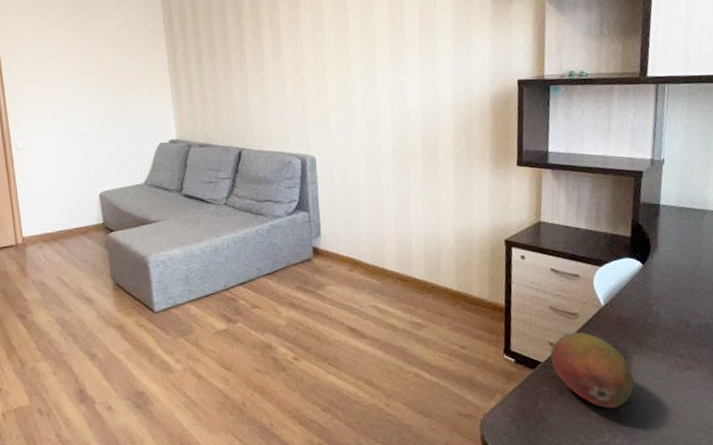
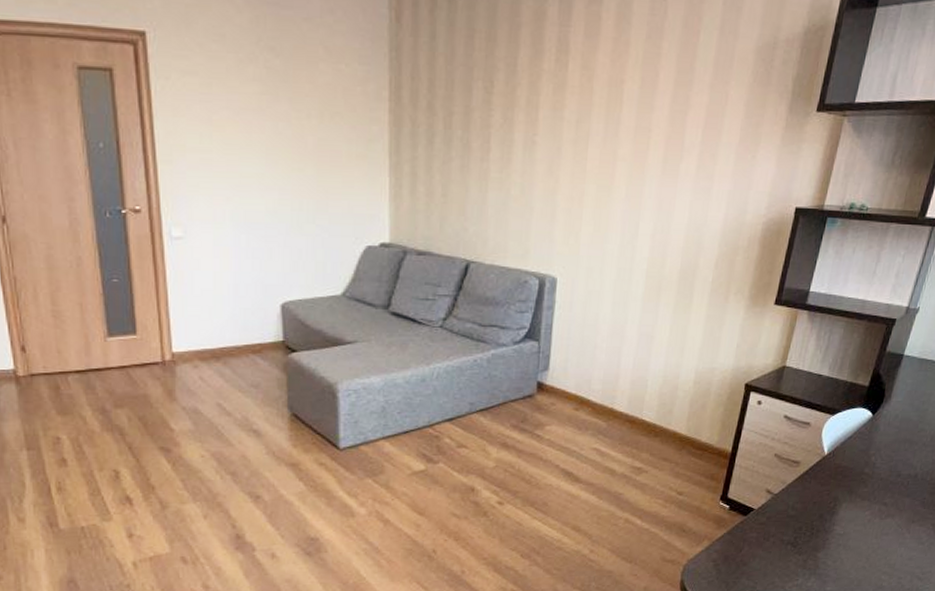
fruit: present [550,332,634,409] -> none [764,480,838,554]

